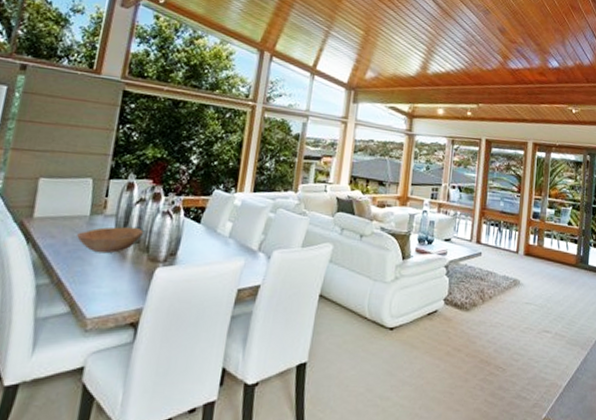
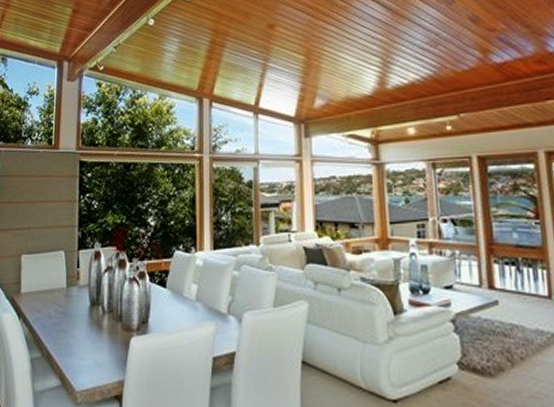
bowl: present [77,226,143,254] -> none [58,297,114,325]

